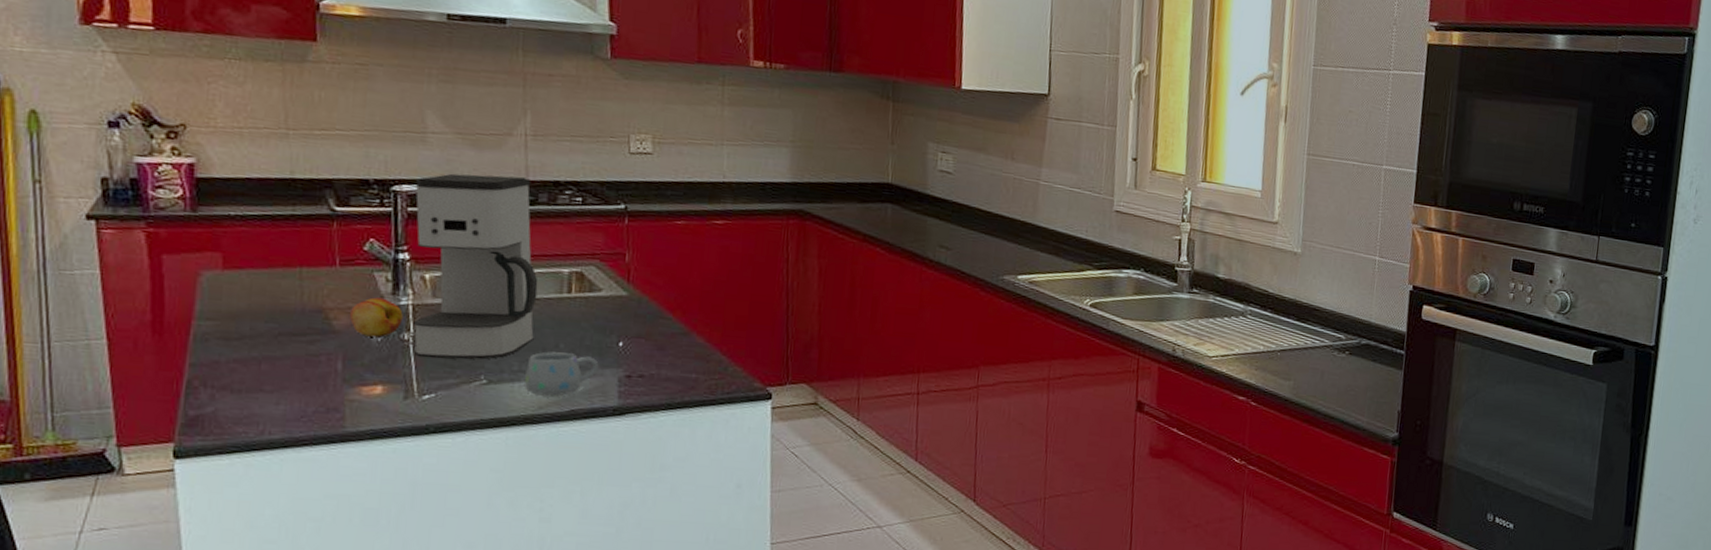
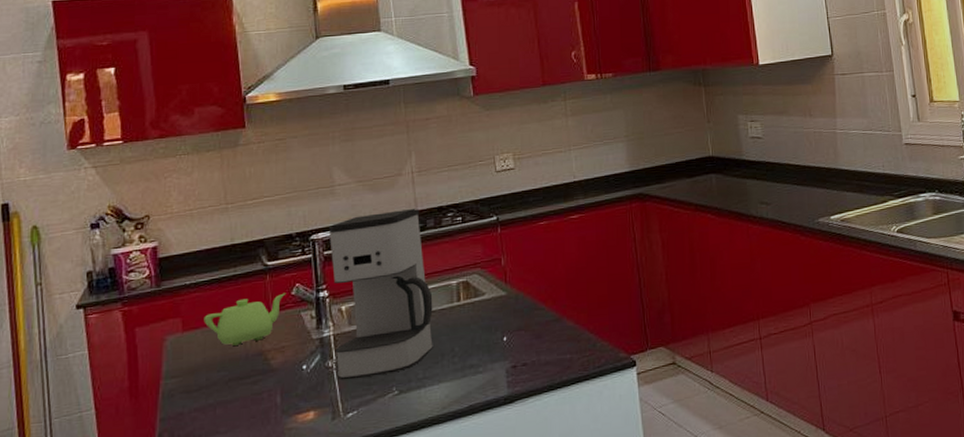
teapot: none [250,244,357,297] -> present [204,293,287,346]
fruit: present [349,297,403,338] -> none [283,333,326,370]
mug: present [525,352,599,397] -> none [429,354,489,397]

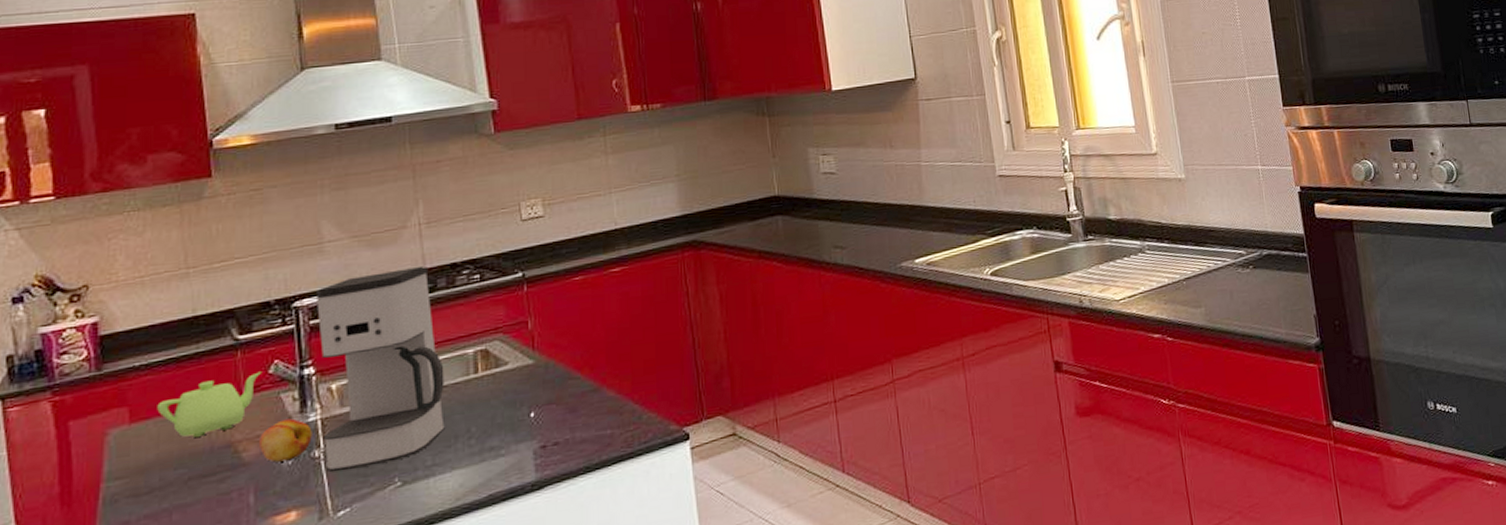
fruit: none [283,333,326,370] -> present [258,418,312,462]

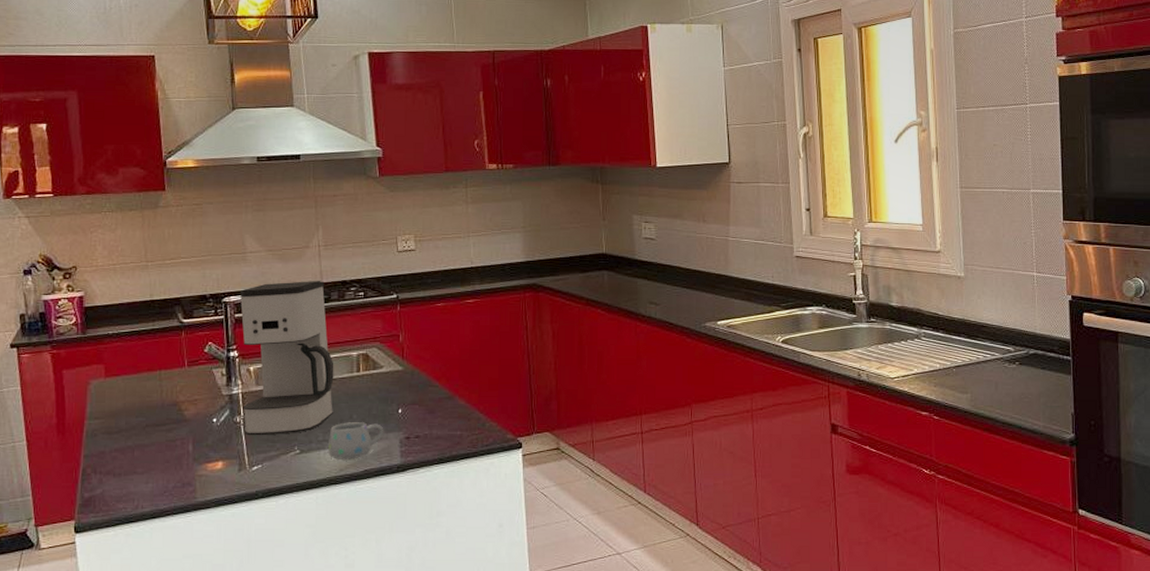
teapot: present [157,371,262,437] -> none [124,350,200,394]
fruit: present [258,418,312,462] -> none [196,389,235,422]
mug: none [440,434,513,487] -> present [328,422,384,460]

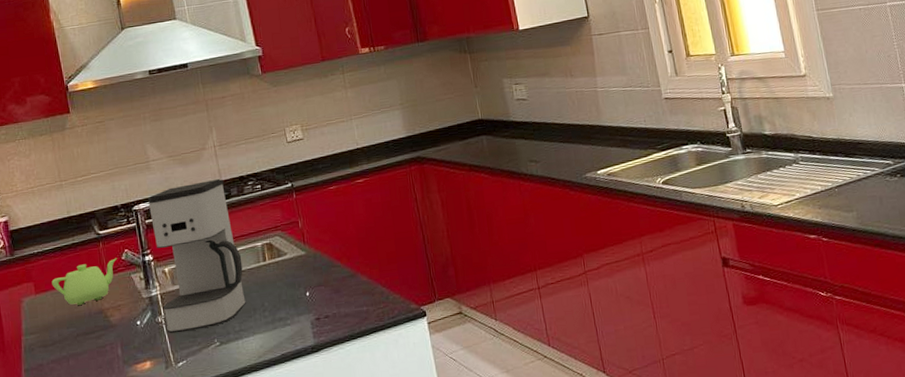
teapot: none [124,350,200,394] -> present [51,258,118,305]
mug: present [328,422,384,460] -> none [244,308,296,347]

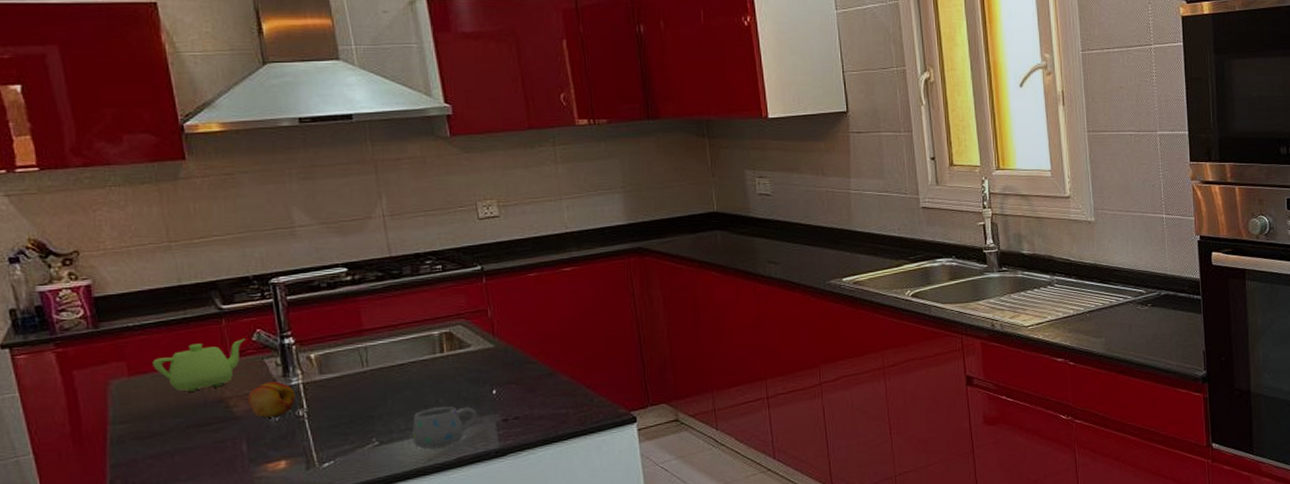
fruit: none [120,293,156,325] -> present [247,381,296,418]
coffee maker: present [147,178,246,334] -> none [290,254,416,430]
mug: none [244,308,296,347] -> present [412,406,477,449]

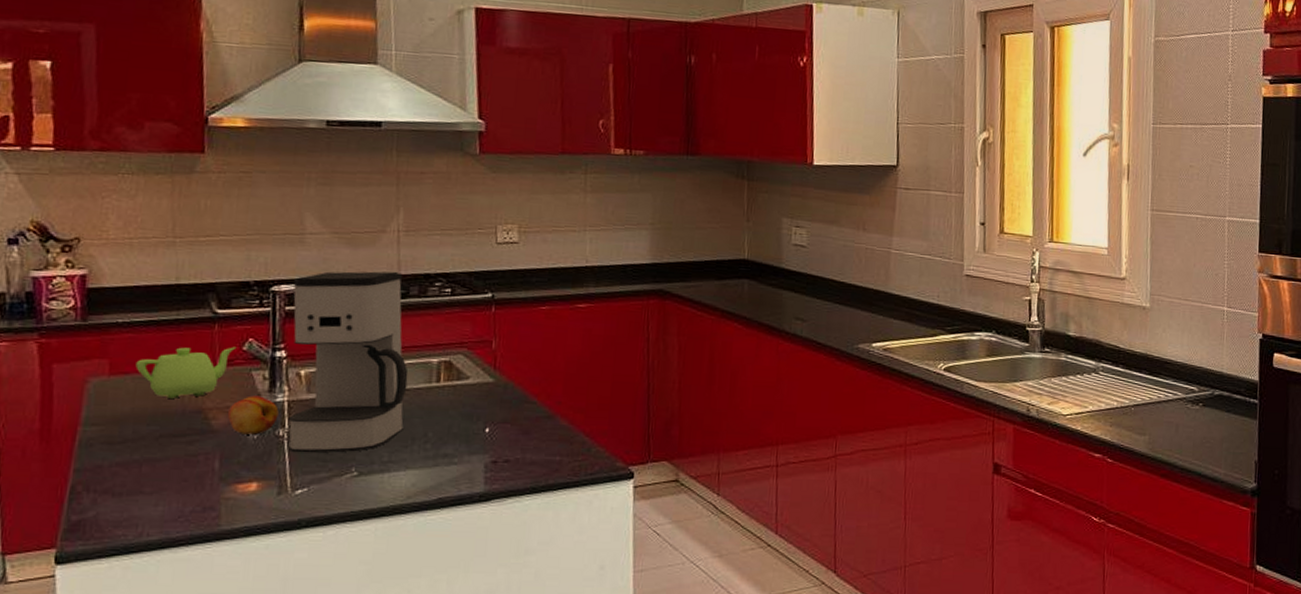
coffee maker: none [290,254,416,430] -> present [288,271,409,453]
mug: present [412,406,477,449] -> none [394,441,466,485]

